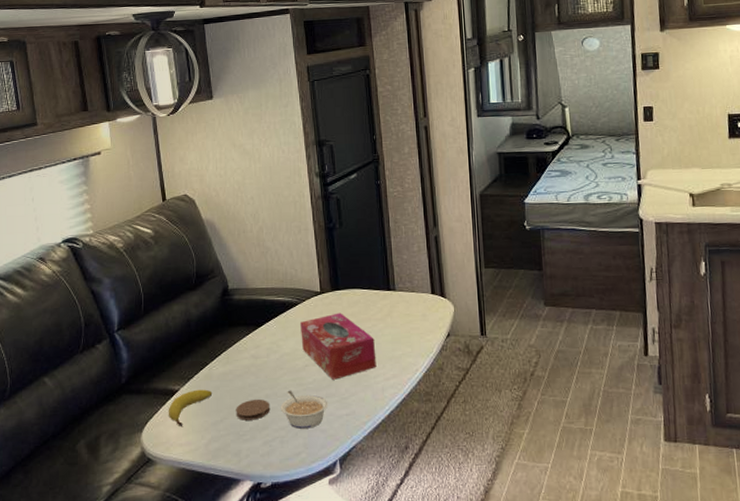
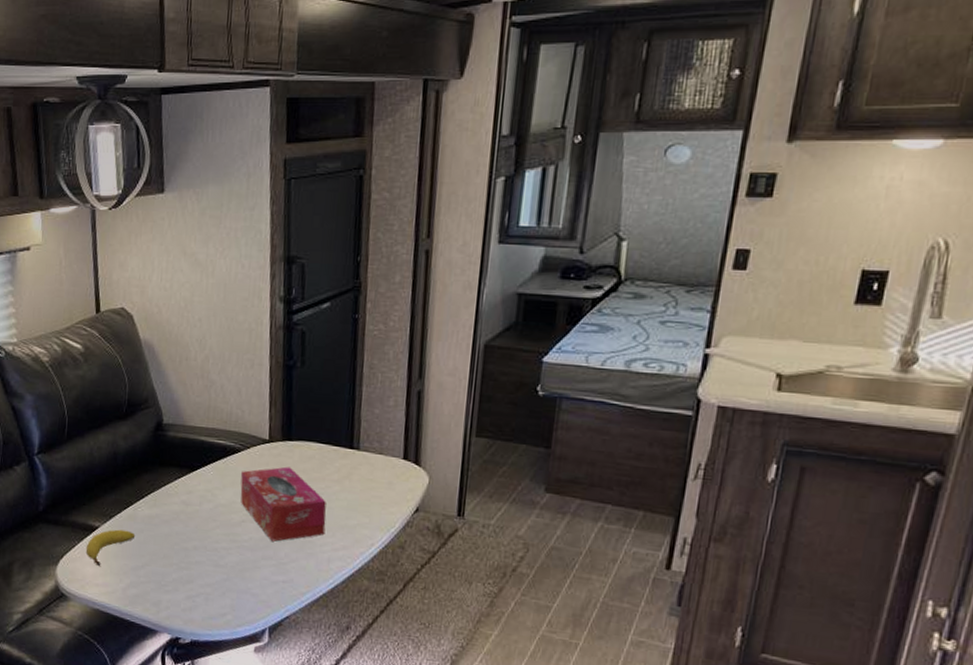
coaster: present [236,399,271,420] -> none [159,549,198,572]
legume: present [280,390,328,429] -> none [208,545,264,590]

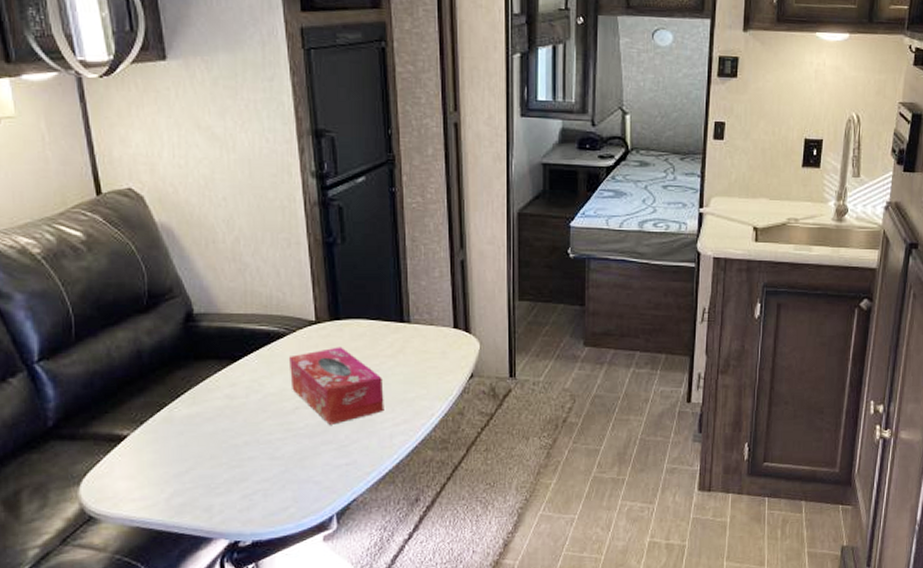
fruit: present [85,529,136,567] -> none [114,435,175,480]

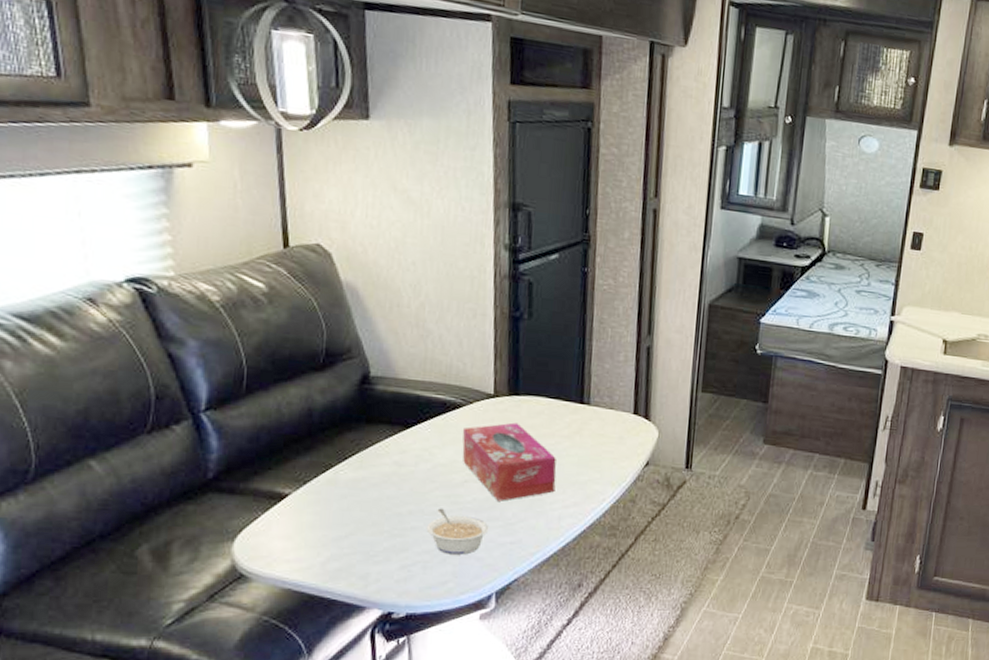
legume: none [263,436,324,480] -> present [426,508,489,555]

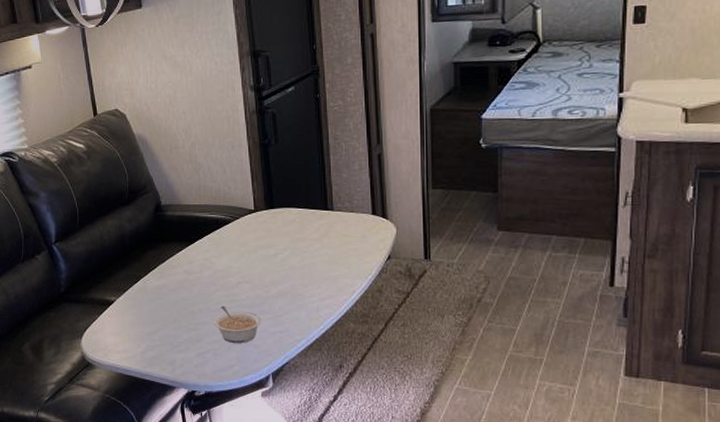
tissue box: present [462,422,556,501] -> none [233,231,312,298]

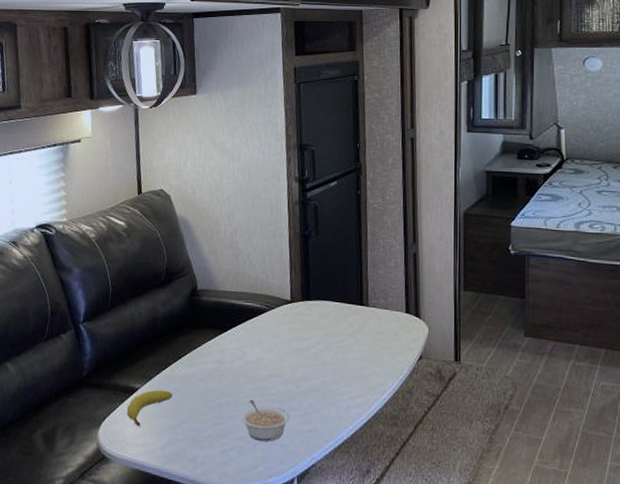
fruit: none [105,301,147,336] -> present [126,389,173,427]

